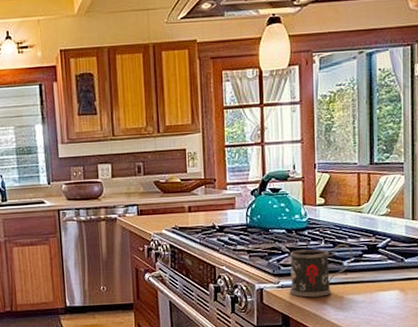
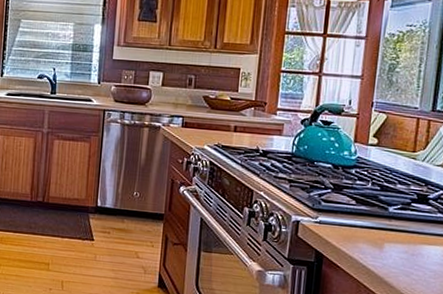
mug: present [289,243,353,297] -> none [326,187,401,240]

